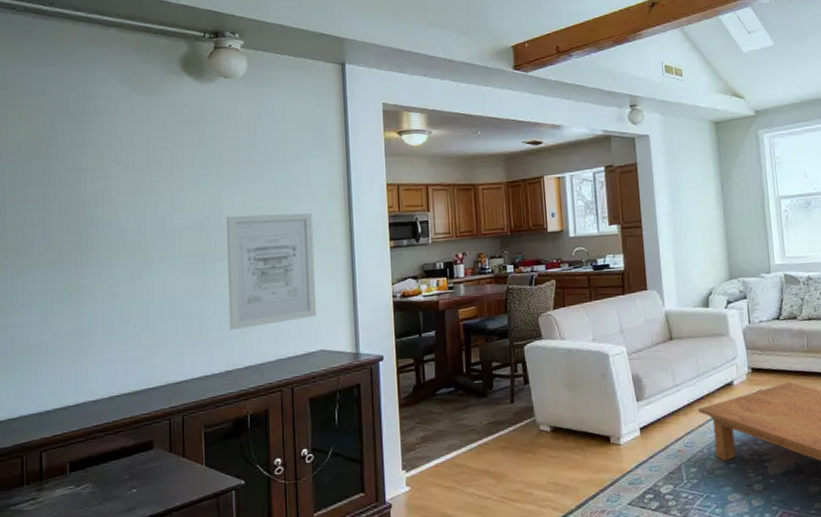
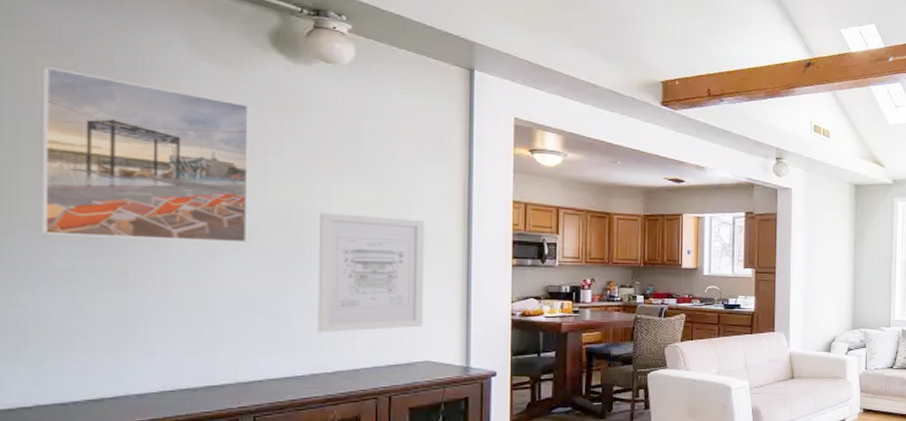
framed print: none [18,117,171,263] -> present [41,66,250,243]

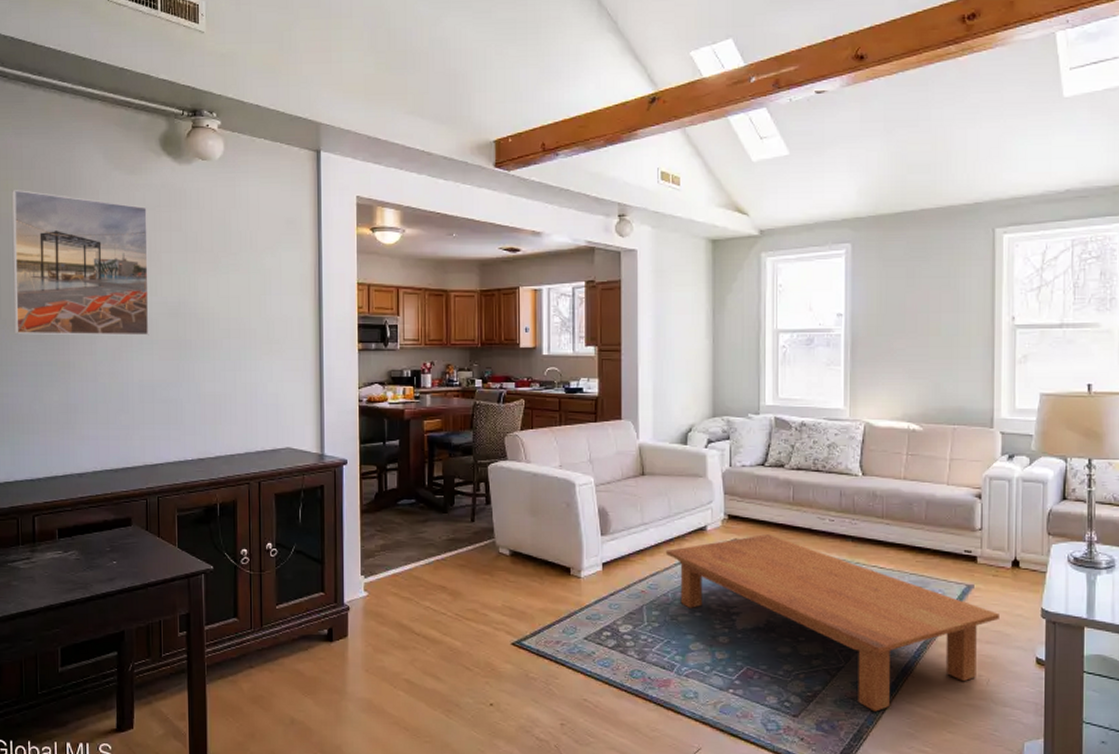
wall art: present [317,213,425,333] -> none [200,304,285,420]

